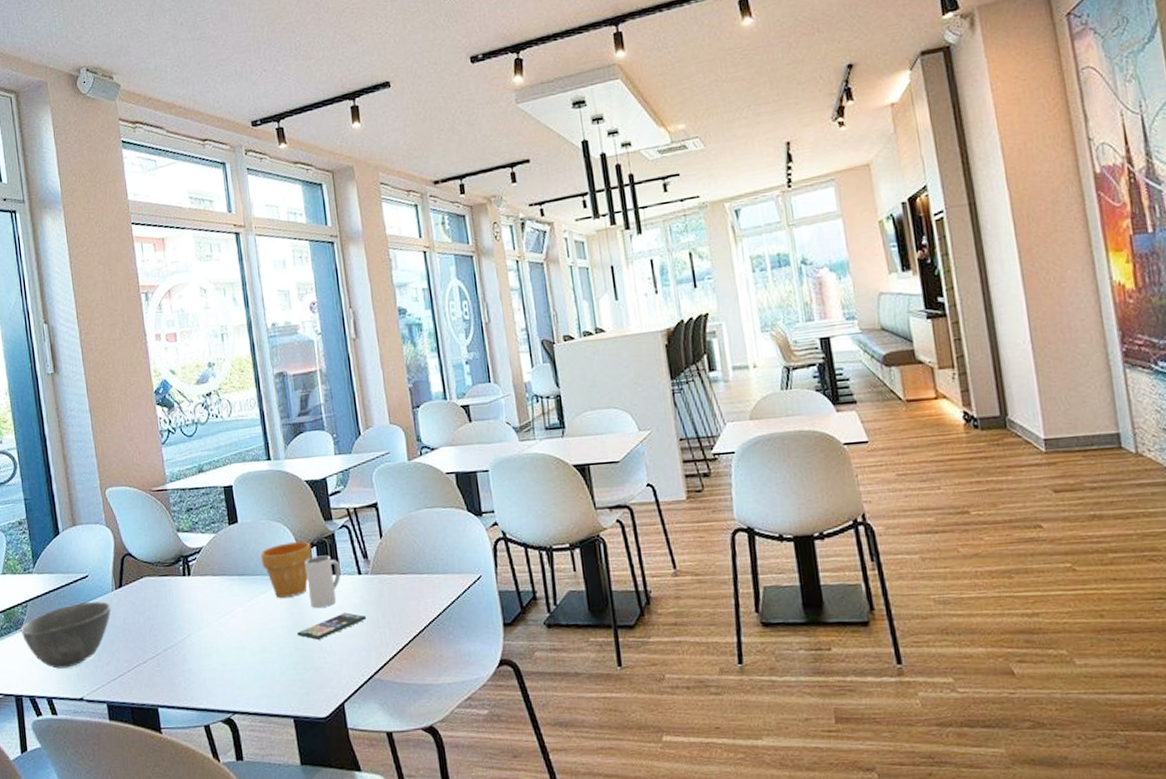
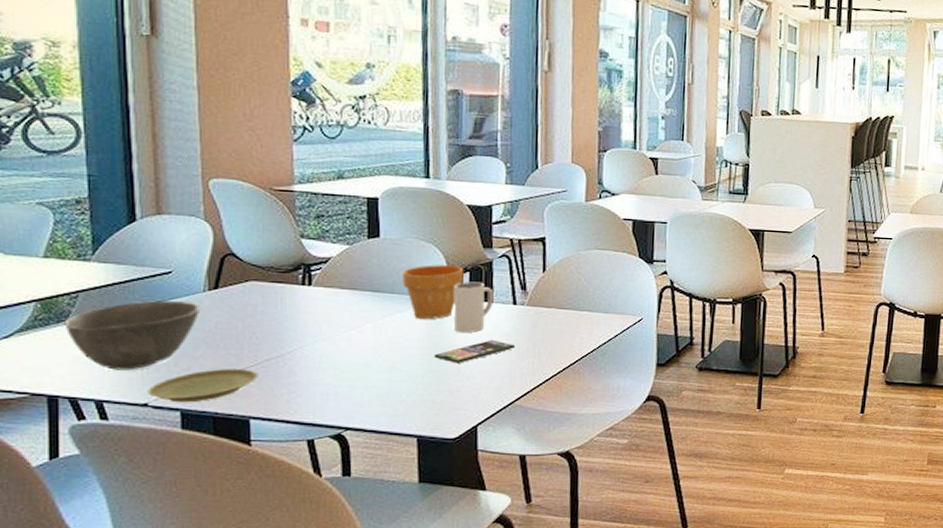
plate: none [81,660,160,696] -> present [147,369,259,403]

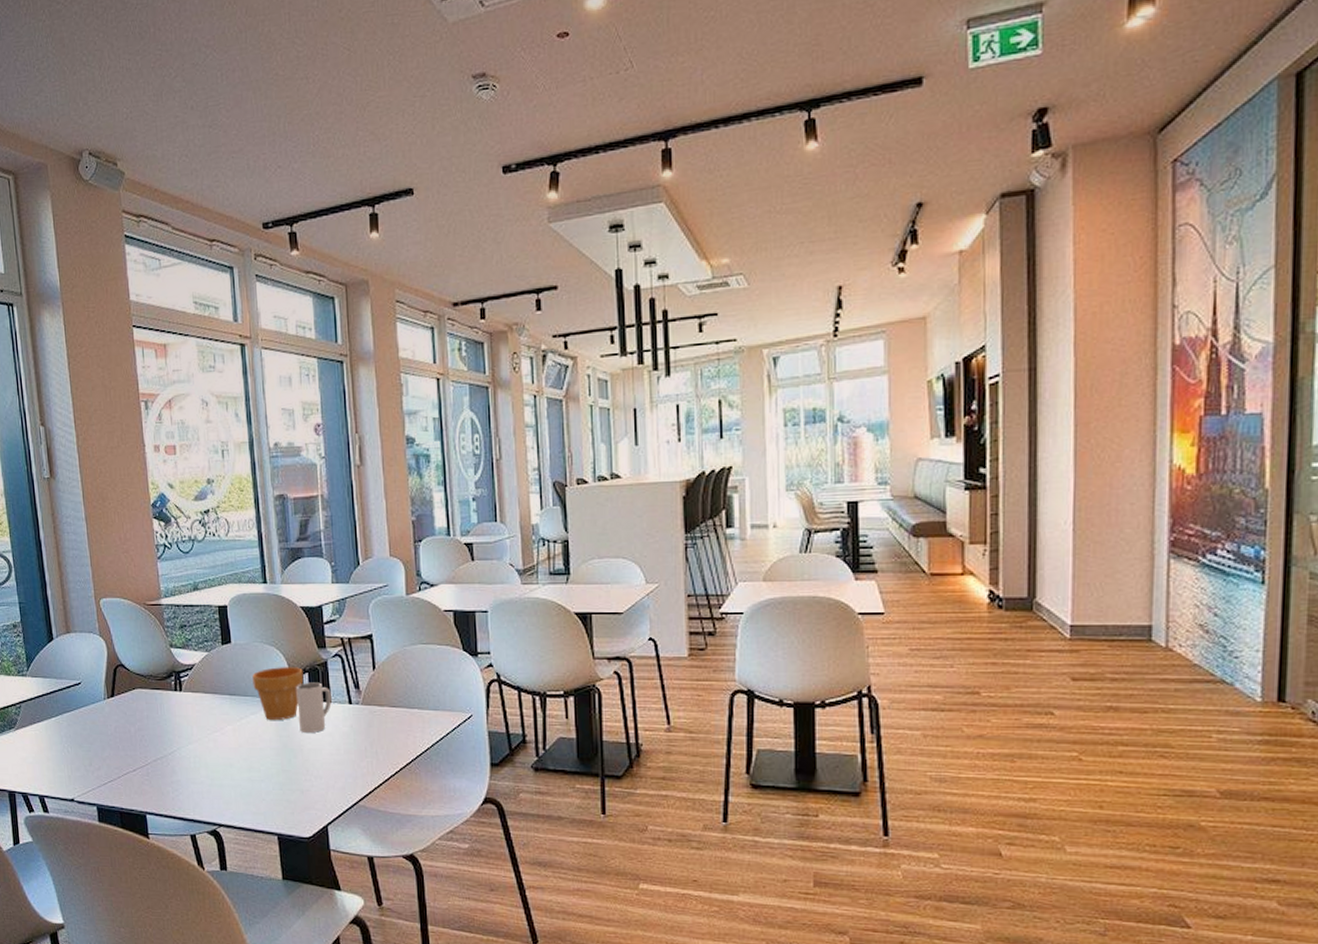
bowl: present [64,299,199,370] -> none [14,707,103,770]
plate: present [147,369,259,403] -> none [73,769,150,799]
smartphone: present [433,340,515,363] -> none [284,739,354,763]

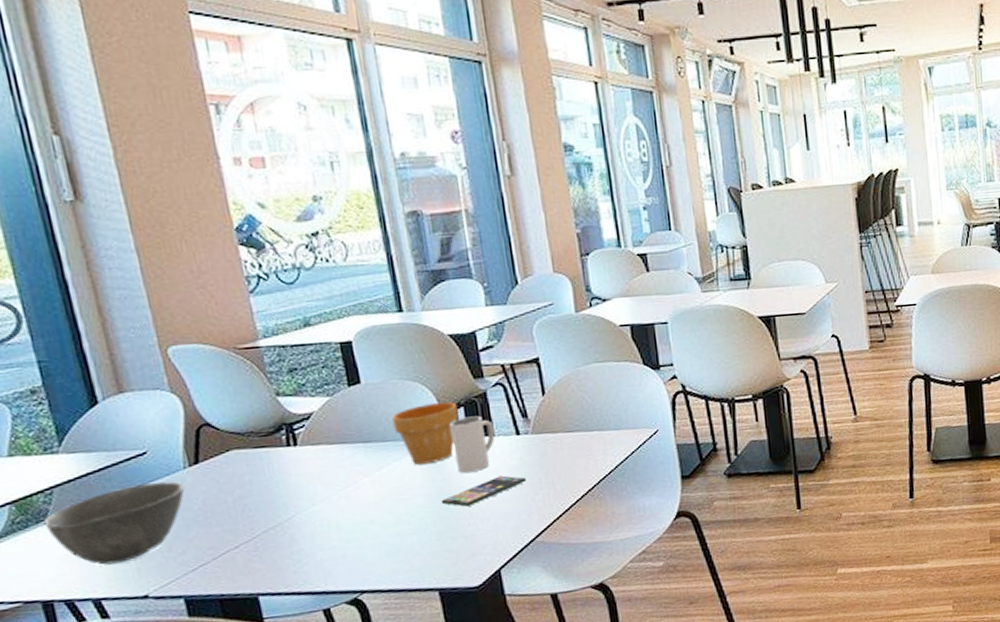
bowl: none [14,707,103,770] -> present [43,481,185,565]
smartphone: none [284,739,354,763] -> present [440,475,526,507]

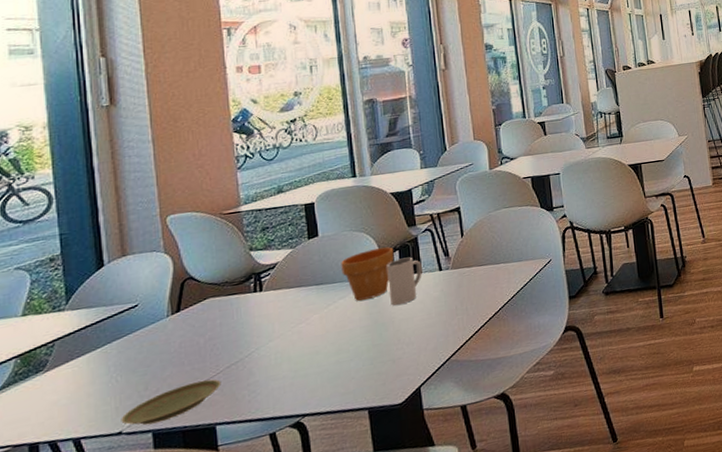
bowl: present [43,481,185,565] -> none [42,328,165,407]
plate: none [145,544,259,590] -> present [121,379,221,425]
smartphone: present [440,475,526,507] -> none [375,305,445,334]

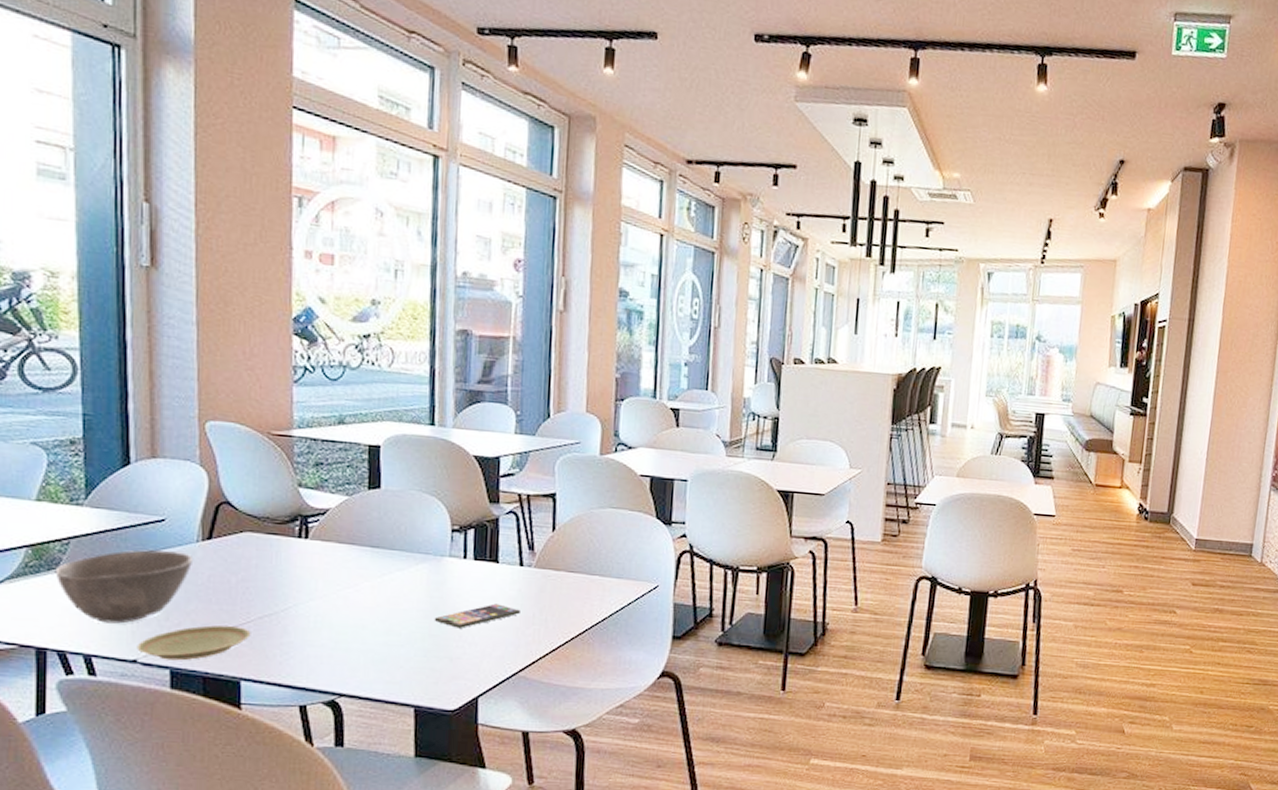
bowl: none [42,328,165,407] -> present [55,549,192,624]
flower pot: present [341,247,394,301] -> none [403,519,468,579]
smartphone: none [375,305,445,334] -> present [434,603,520,628]
mug: present [387,257,422,306] -> none [456,539,500,595]

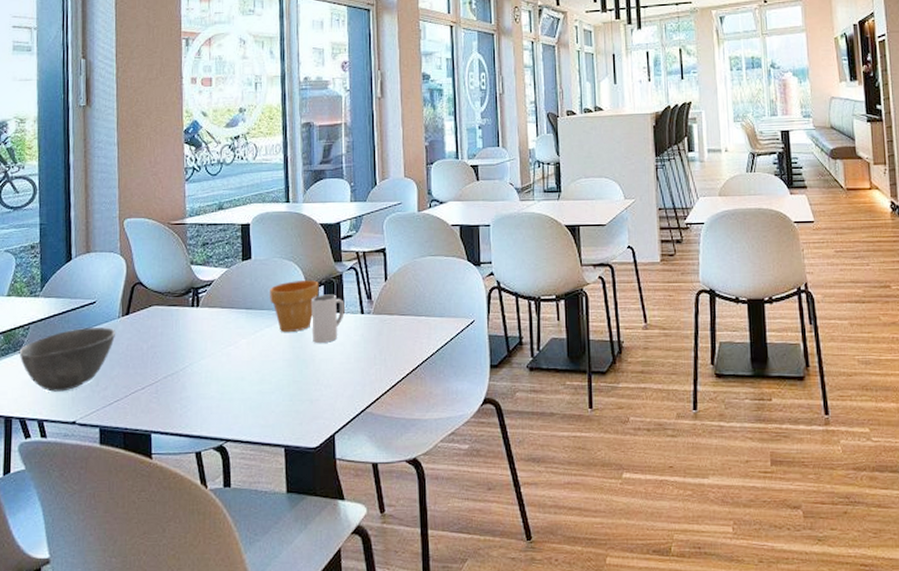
plate: present [137,625,251,661] -> none [75,387,159,420]
flower pot: none [403,519,468,579] -> present [270,280,319,332]
smartphone: present [434,603,520,628] -> none [296,349,364,373]
mug: none [456,539,500,595] -> present [311,294,345,343]

